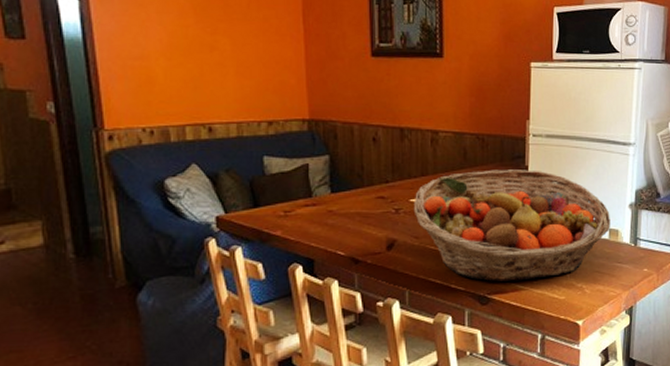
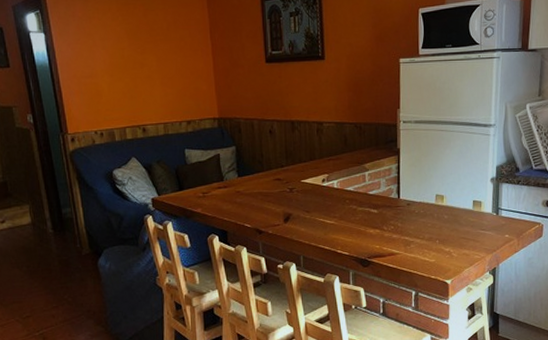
fruit basket: present [413,169,610,282] -> none [304,152,474,248]

